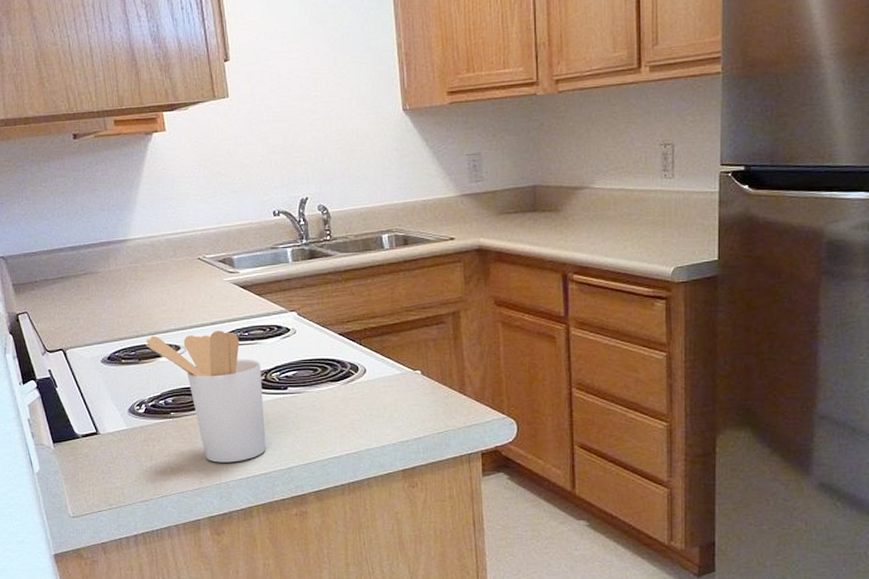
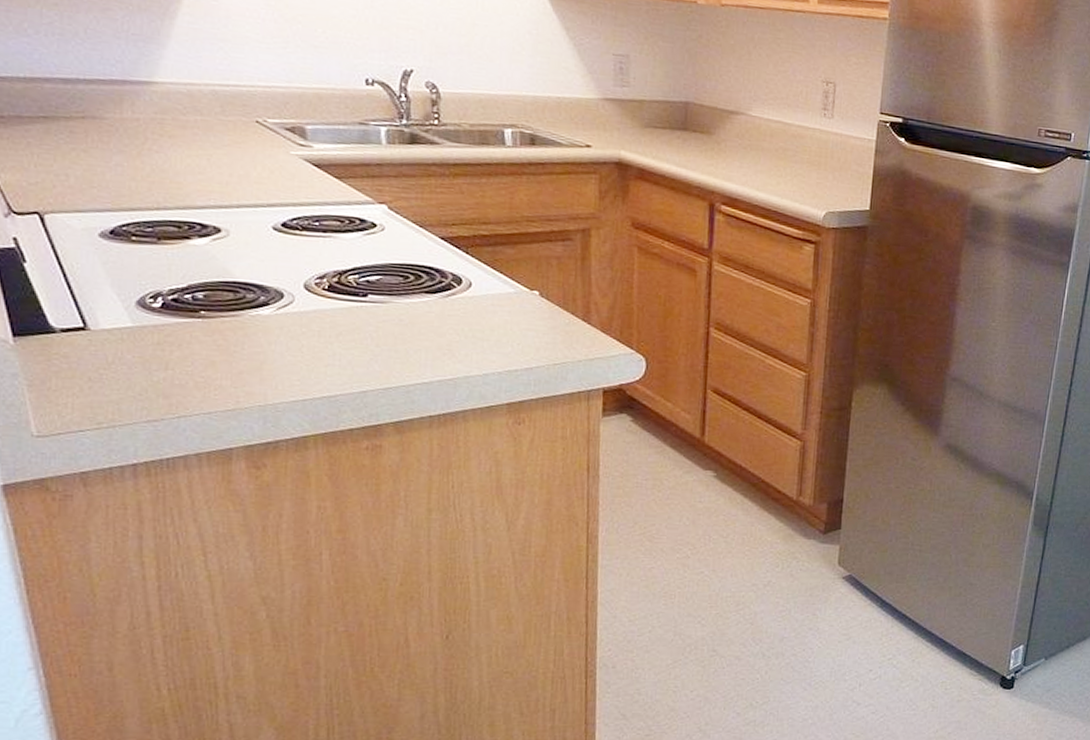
utensil holder: present [146,330,266,463] -> none [170,210,334,380]

